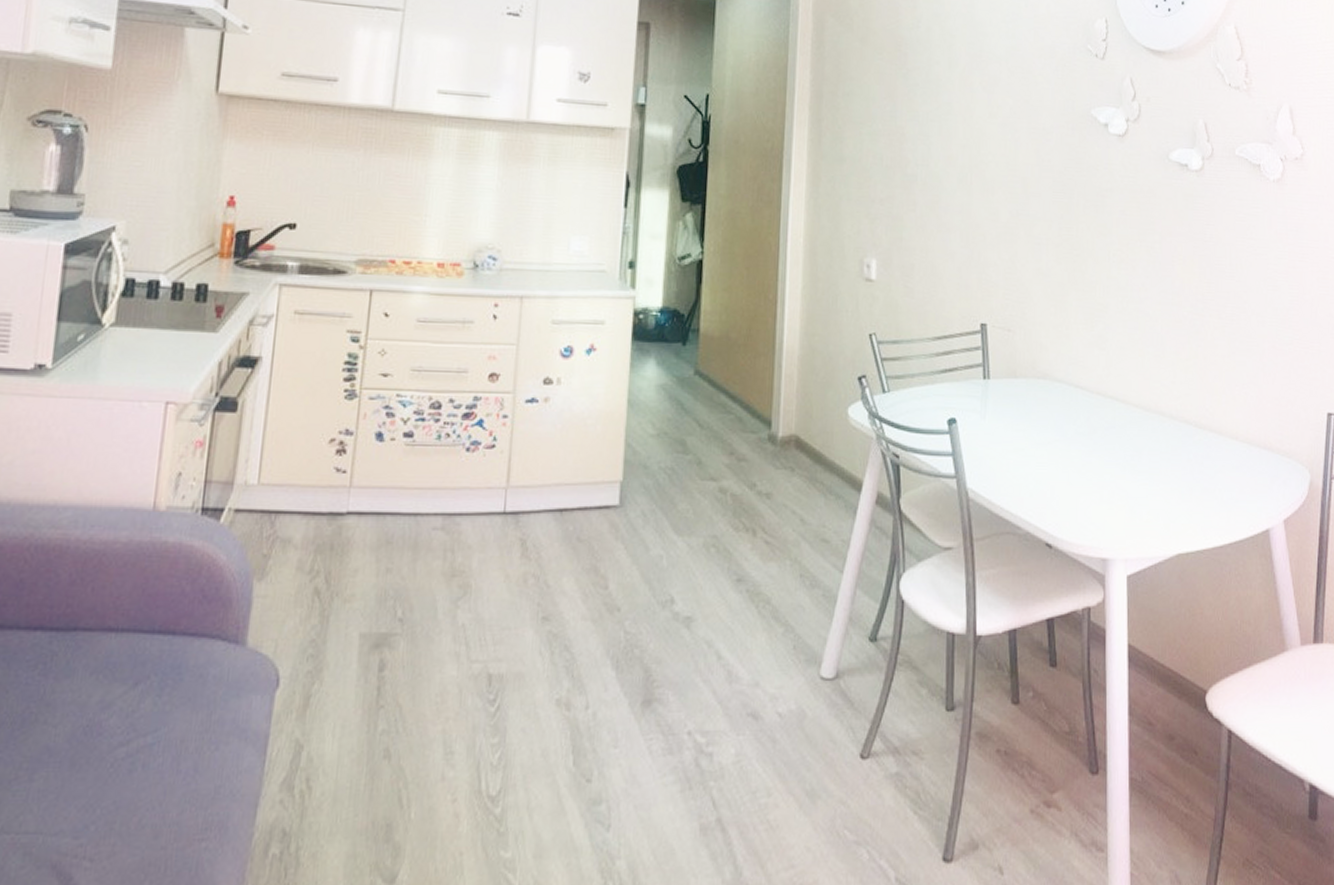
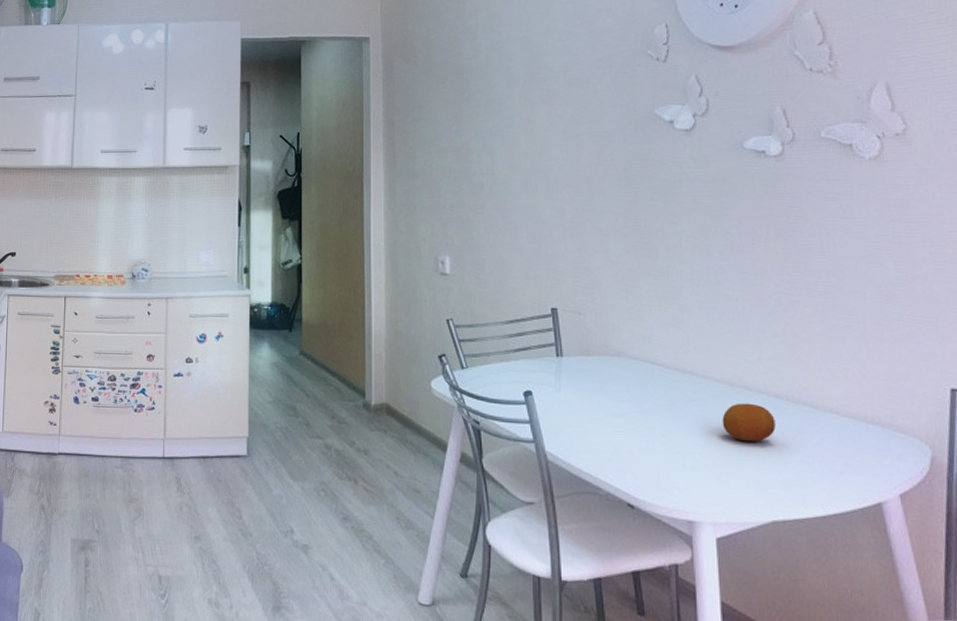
fruit: none [1138,429,1184,471] -> present [722,403,776,442]

